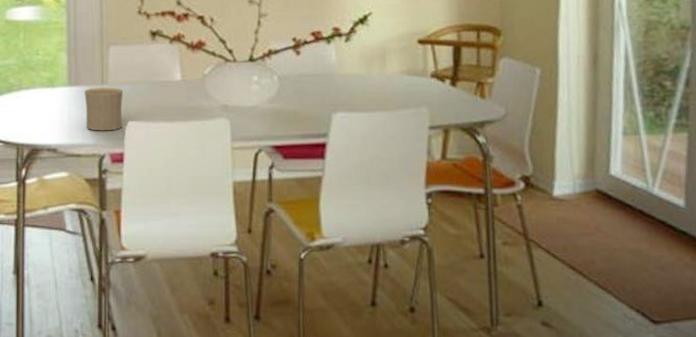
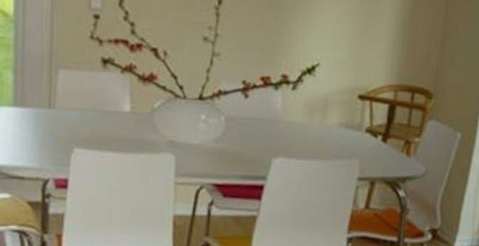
cup: present [84,87,124,131] -> none [30,111,71,156]

